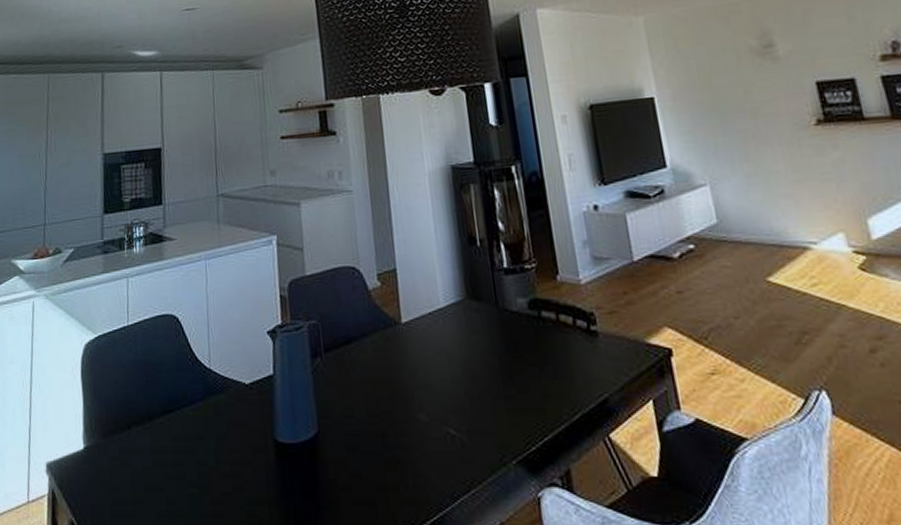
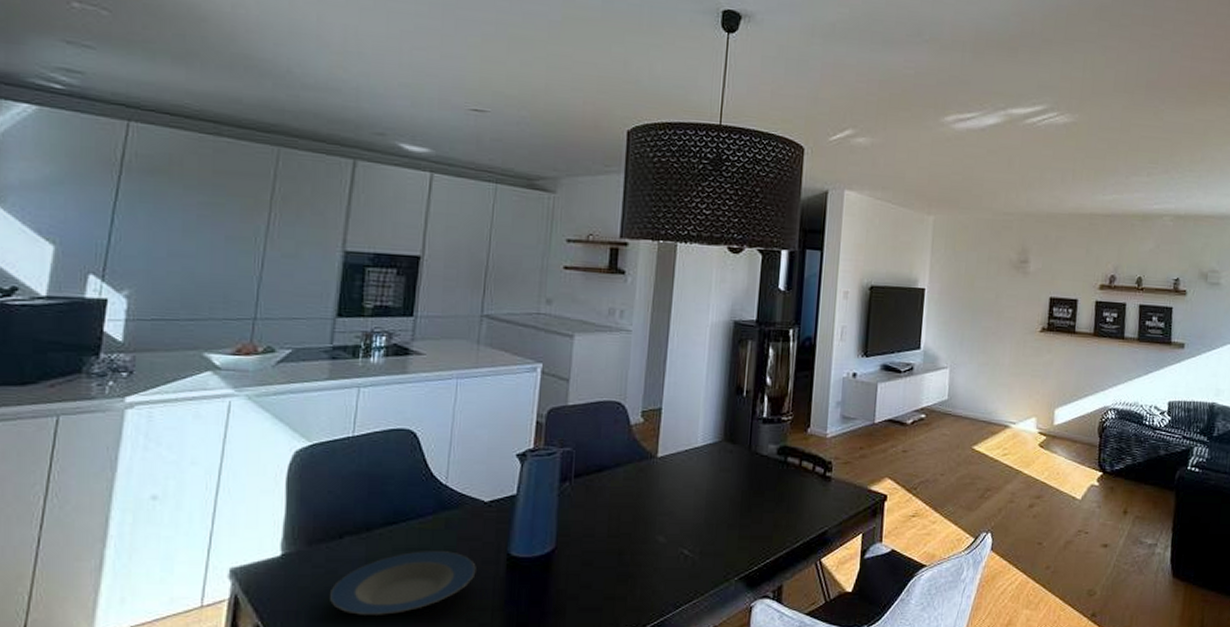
plate: none [126,439,249,510] -> present [329,551,476,615]

